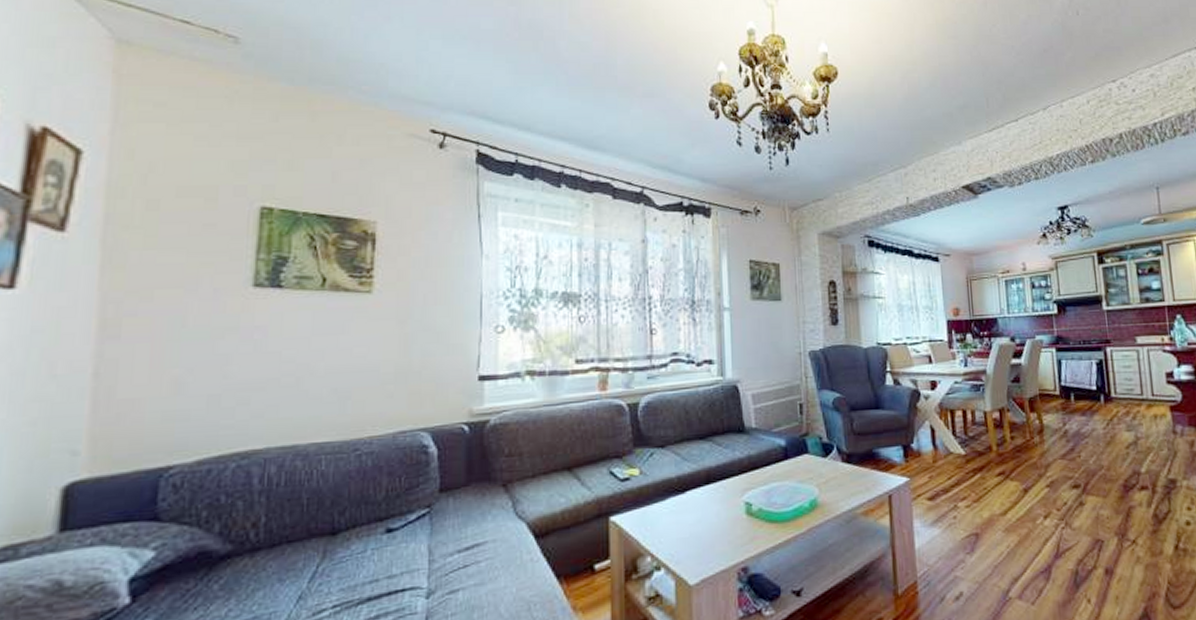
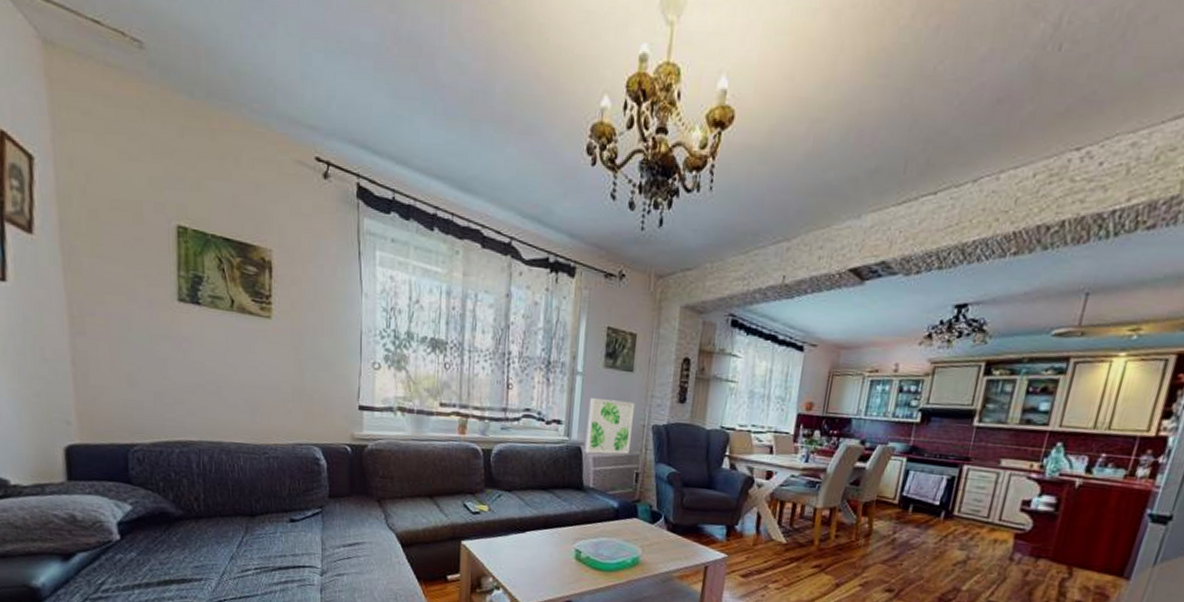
wall art: none [740,330,789,391] -> present [584,398,634,455]

